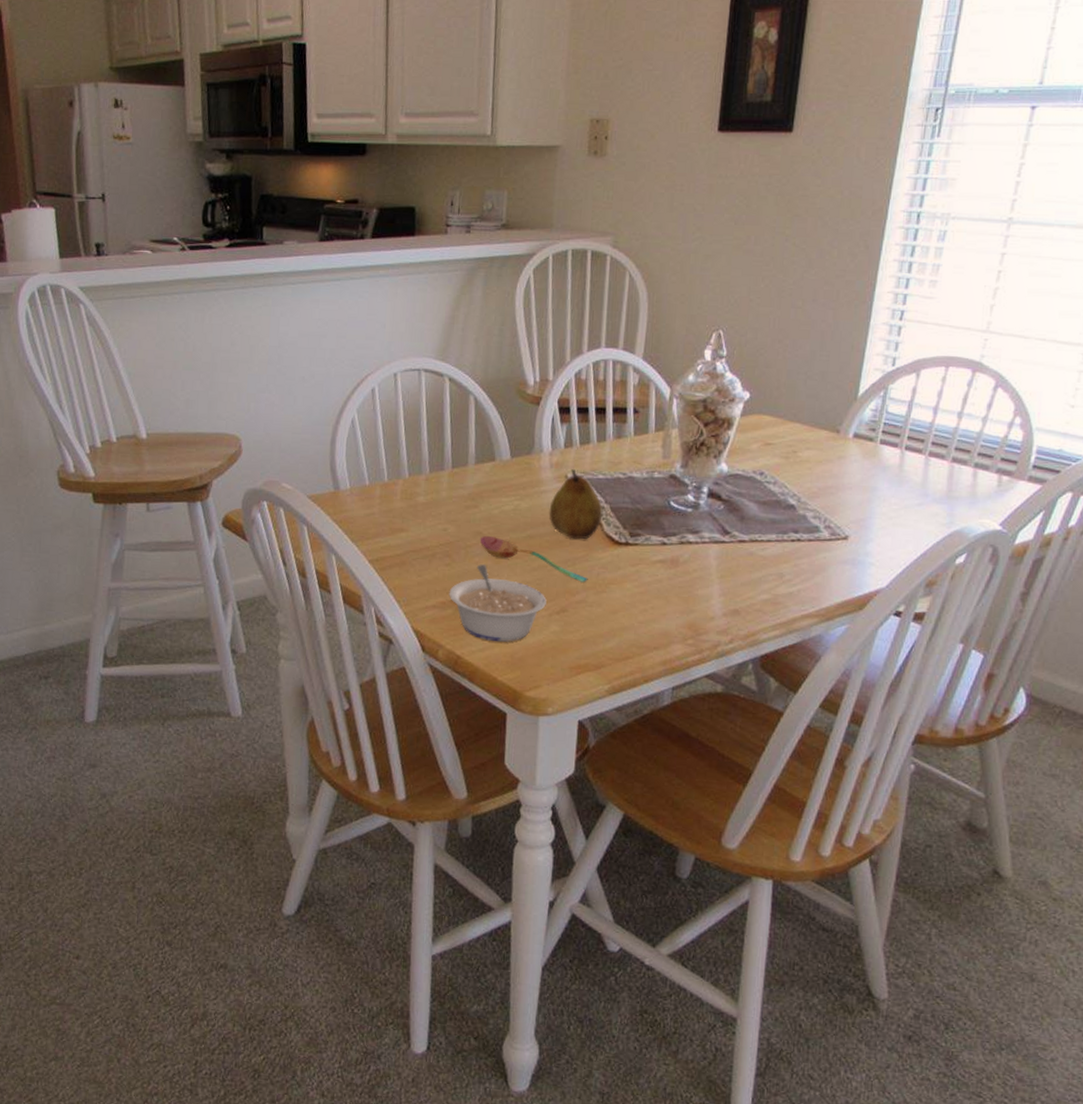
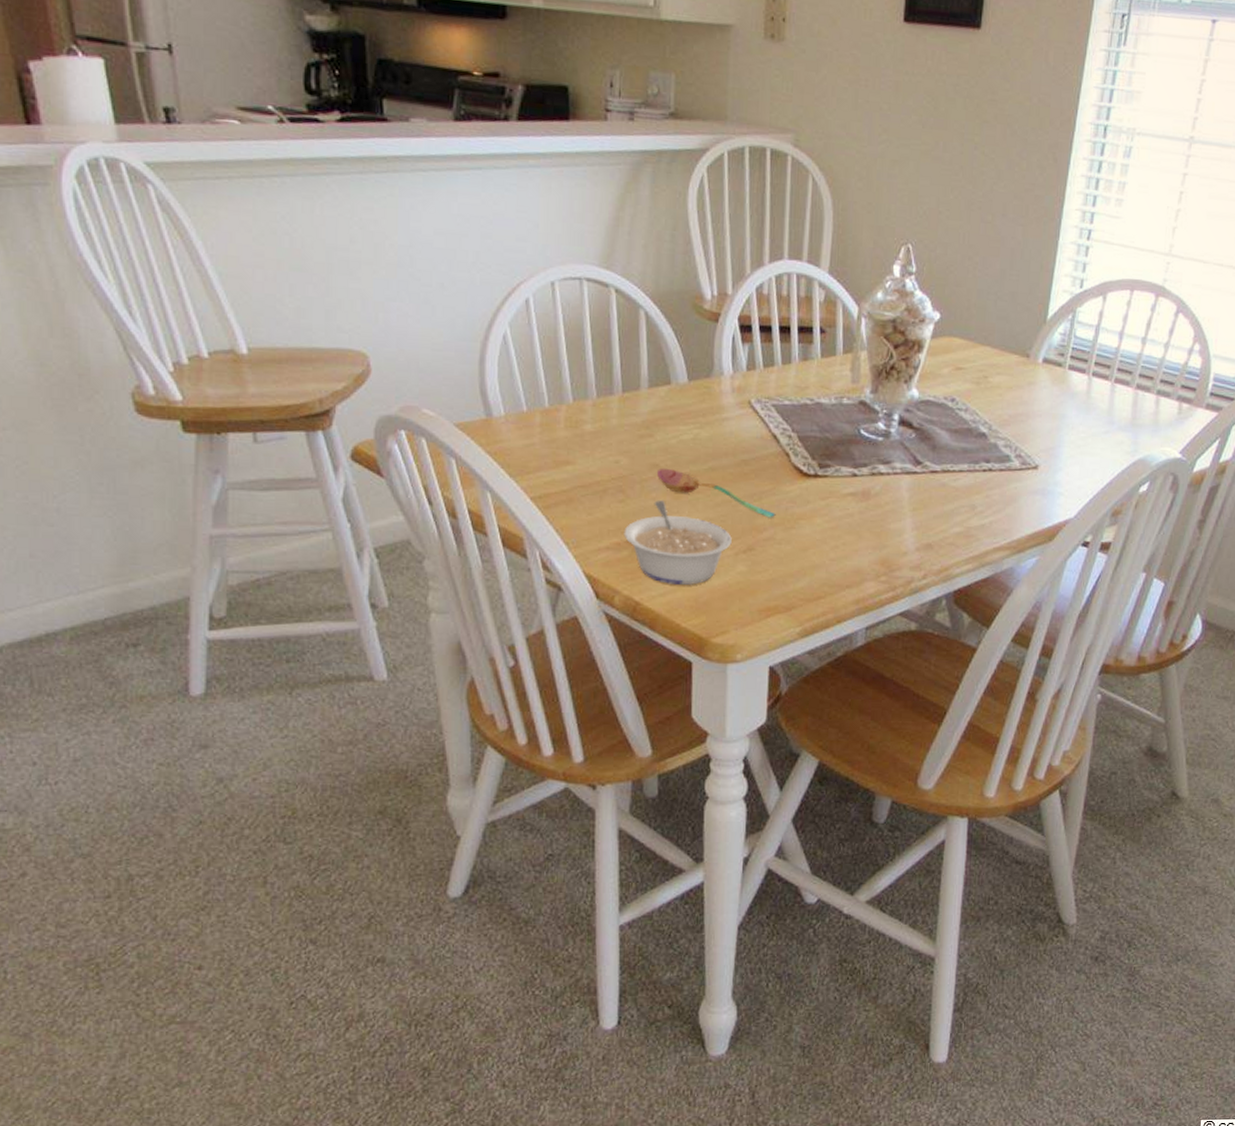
fruit: present [549,469,603,540] -> none [731,394,790,472]

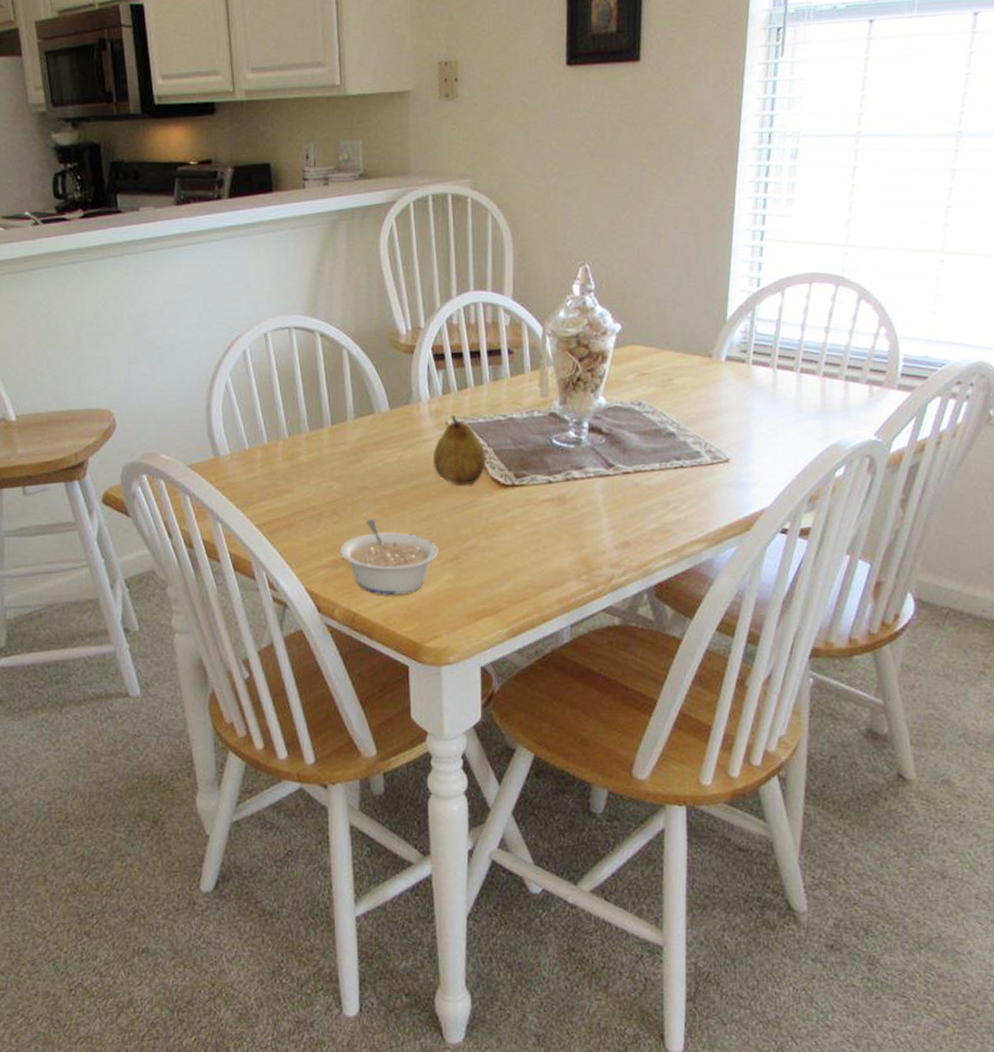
soupspoon: present [656,468,776,518] -> none [366,489,478,528]
fruit: none [731,394,790,472] -> present [432,415,487,486]

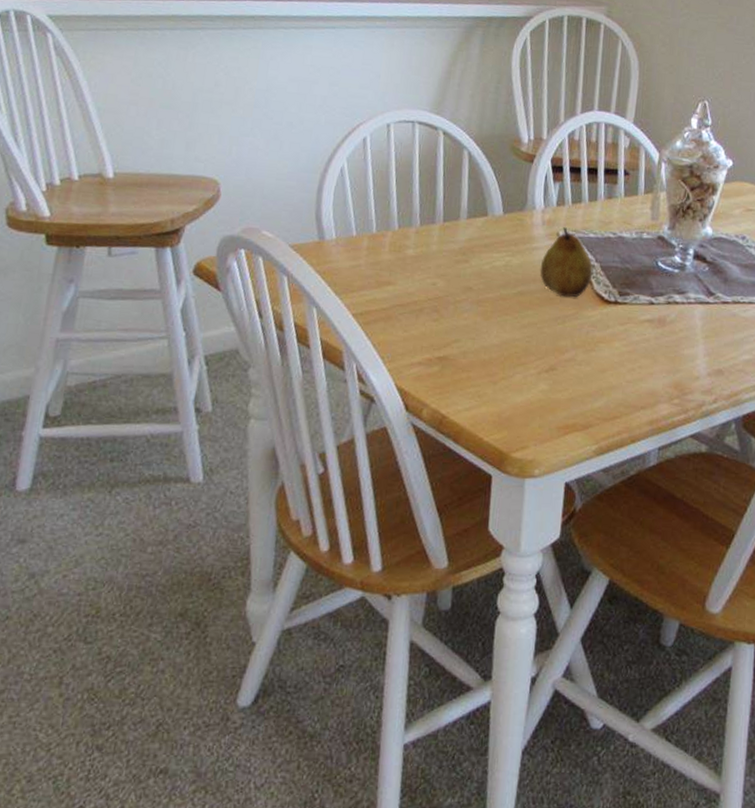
legume: present [339,519,438,595] -> none [435,320,536,401]

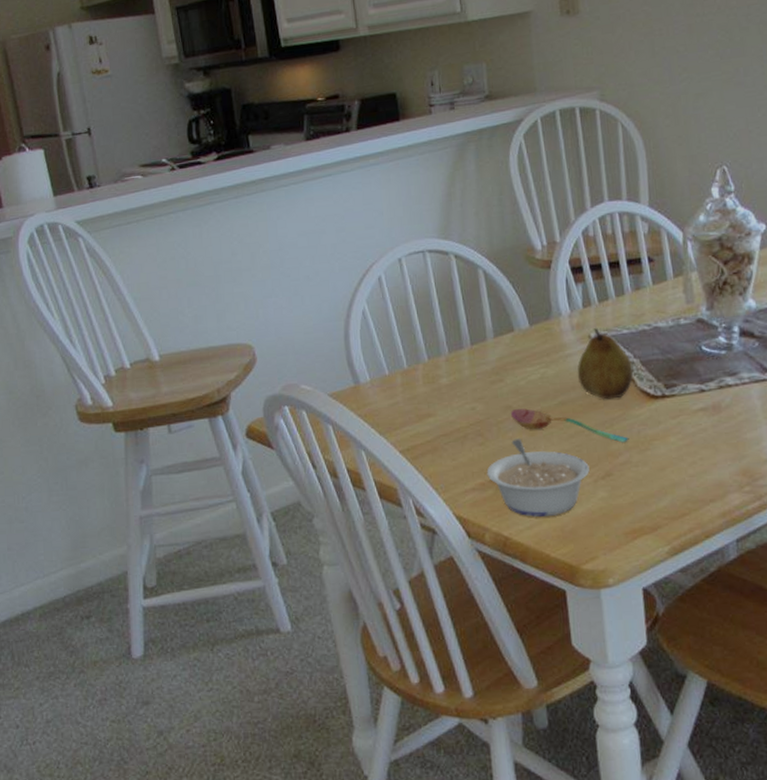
legume: none [435,320,536,401] -> present [486,439,590,517]
soupspoon: none [469,291,578,341] -> present [510,408,629,443]

